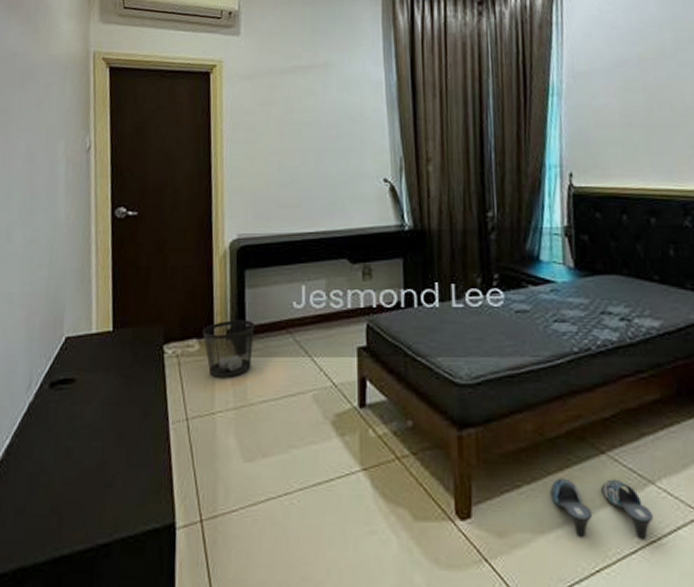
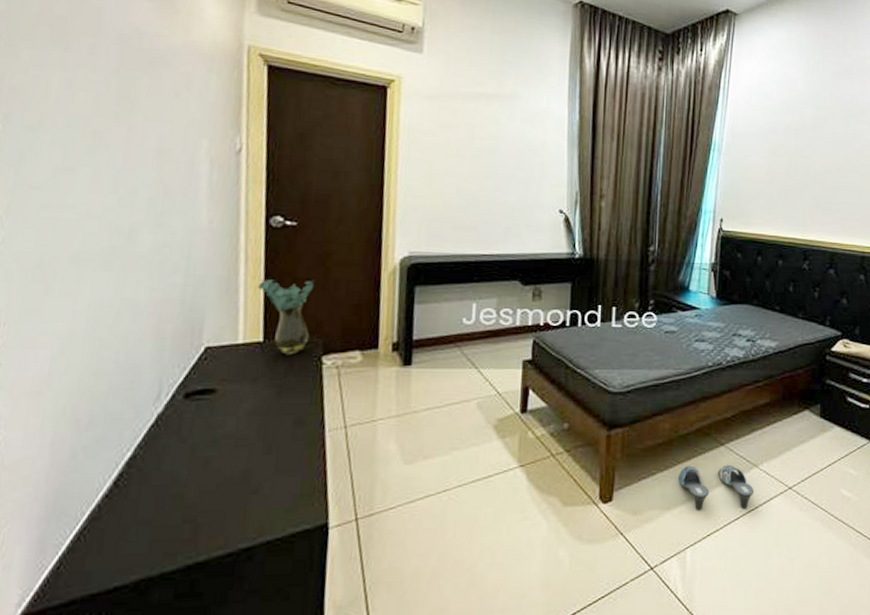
vase: none [107,267,155,344] -> present [258,278,315,355]
waste bin: present [202,320,255,377] -> none [365,333,423,387]

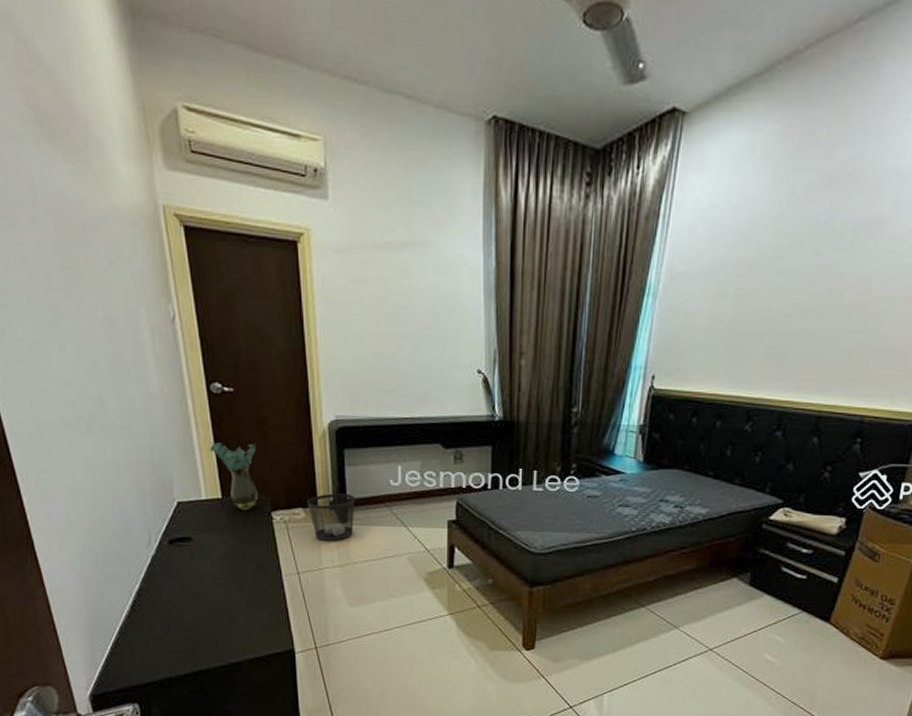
waste bin: none [365,333,423,387] -> present [306,493,355,541]
slippers: present [679,464,754,510] -> none [598,623,673,664]

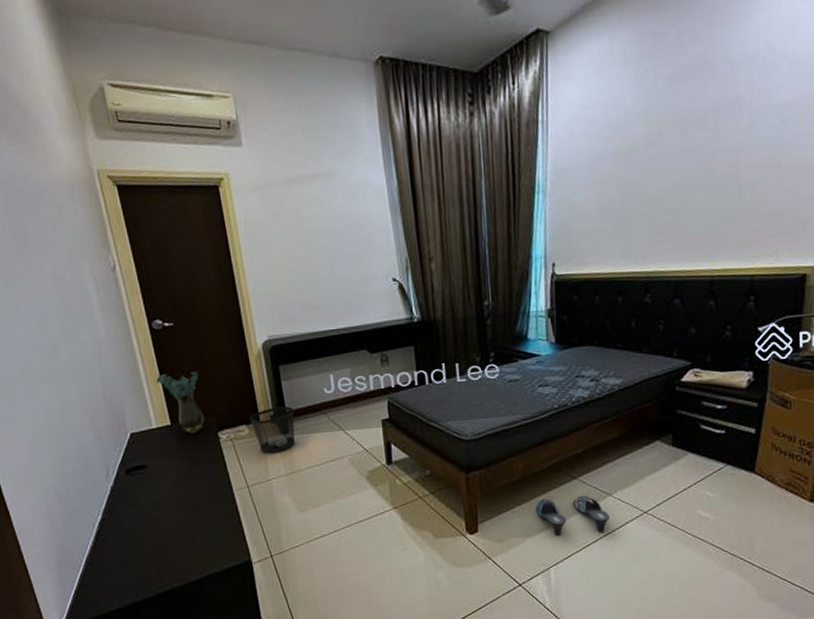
slippers: none [598,623,673,664] -> present [536,495,609,536]

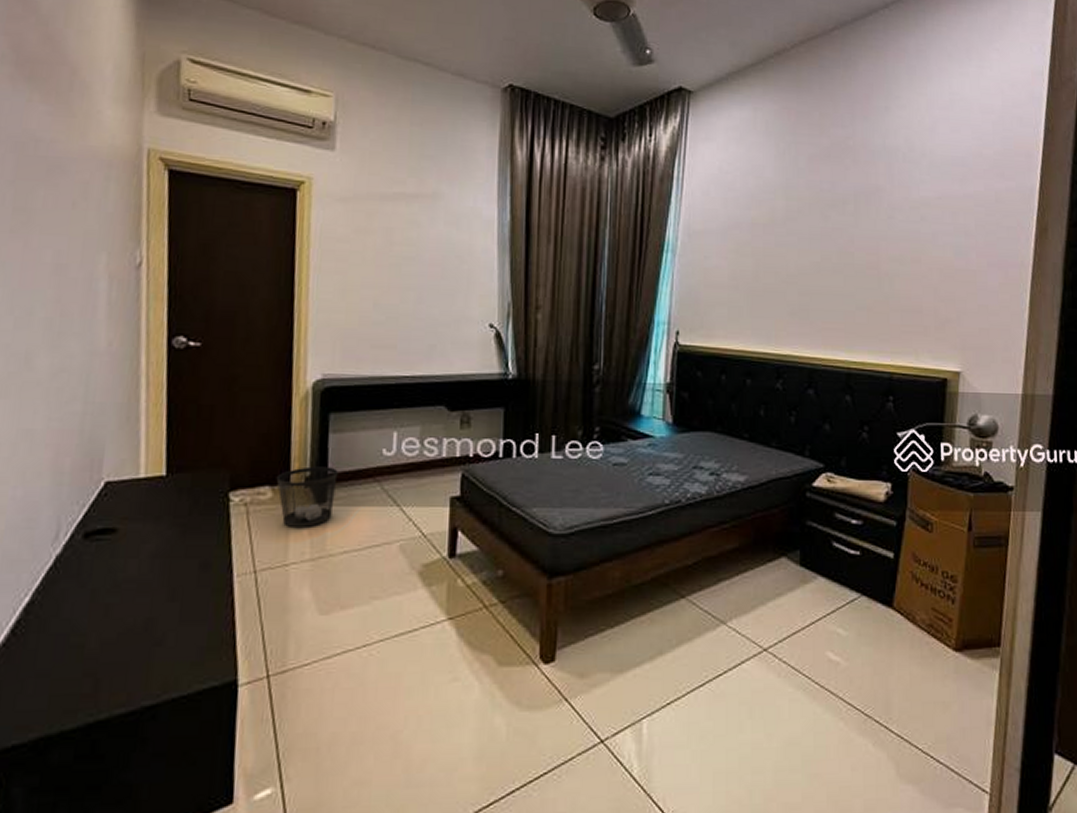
vase: present [156,370,205,434] -> none [160,405,221,491]
slippers: present [536,495,609,536] -> none [632,620,721,674]

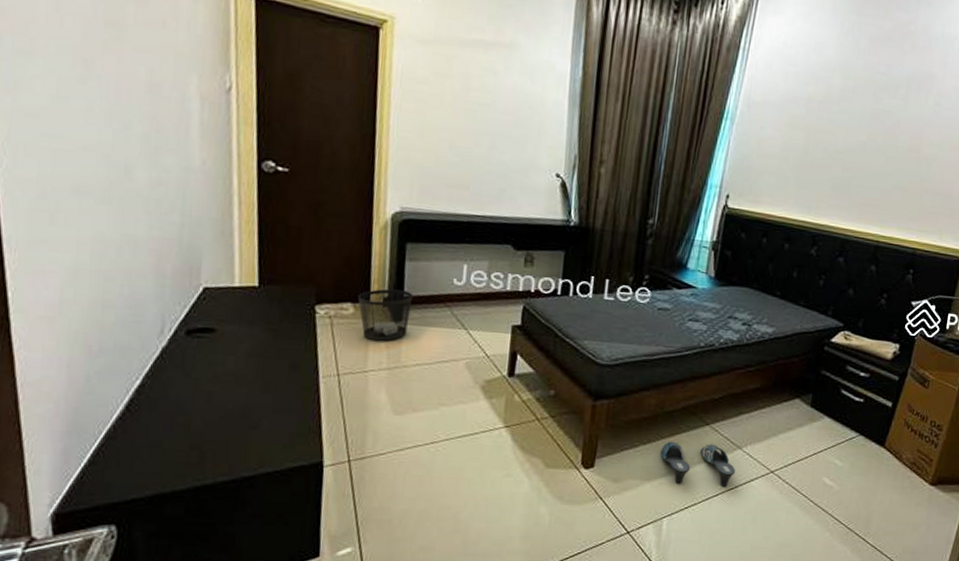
slippers: none [632,620,721,674] -> present [660,441,735,487]

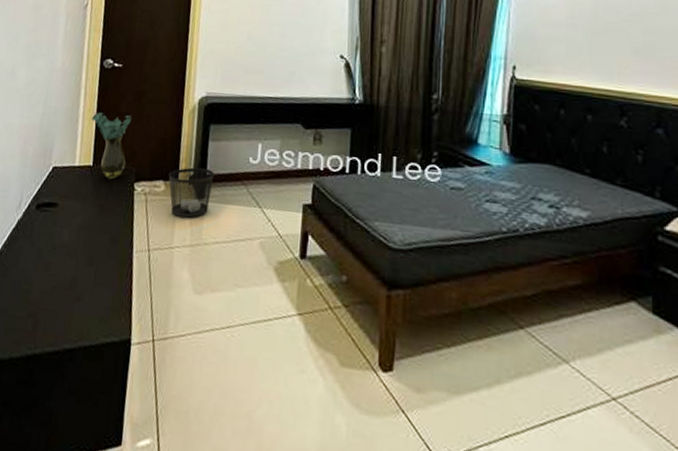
vase: none [252,223,307,302] -> present [92,111,133,180]
slippers: present [660,441,735,487] -> none [468,345,564,413]

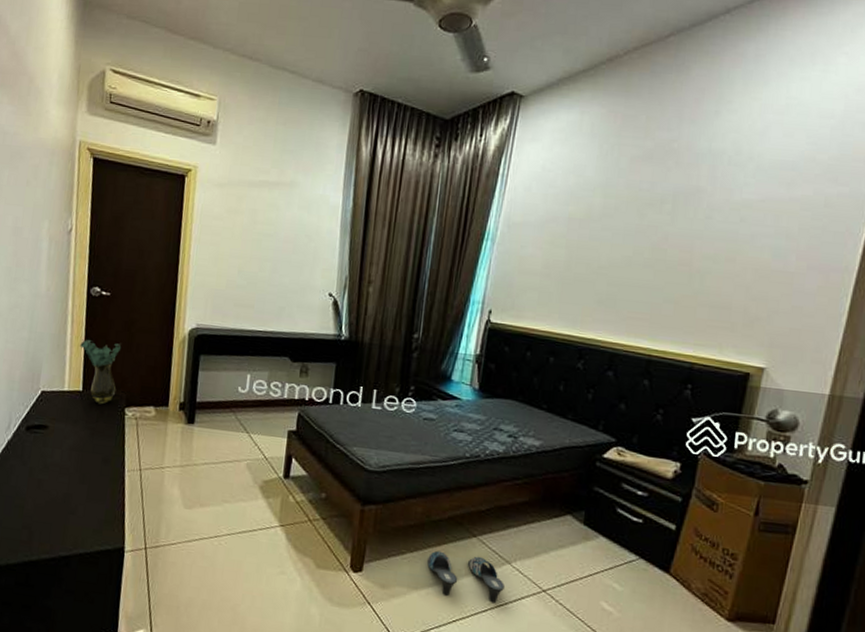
waste bin: present [168,167,215,218] -> none [158,395,204,441]
slippers: none [468,345,564,413] -> present [427,550,504,603]

